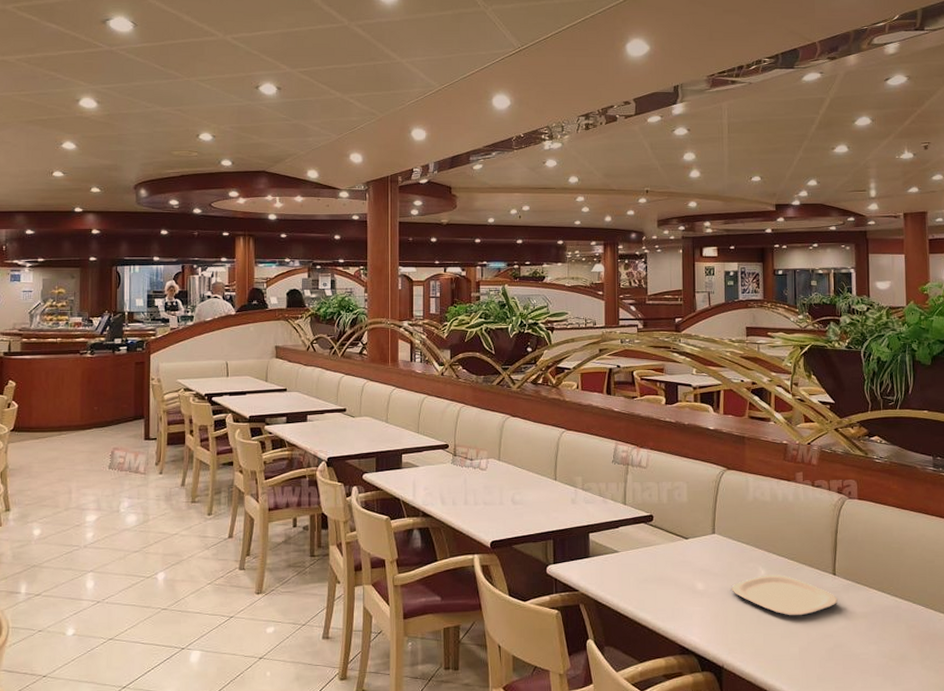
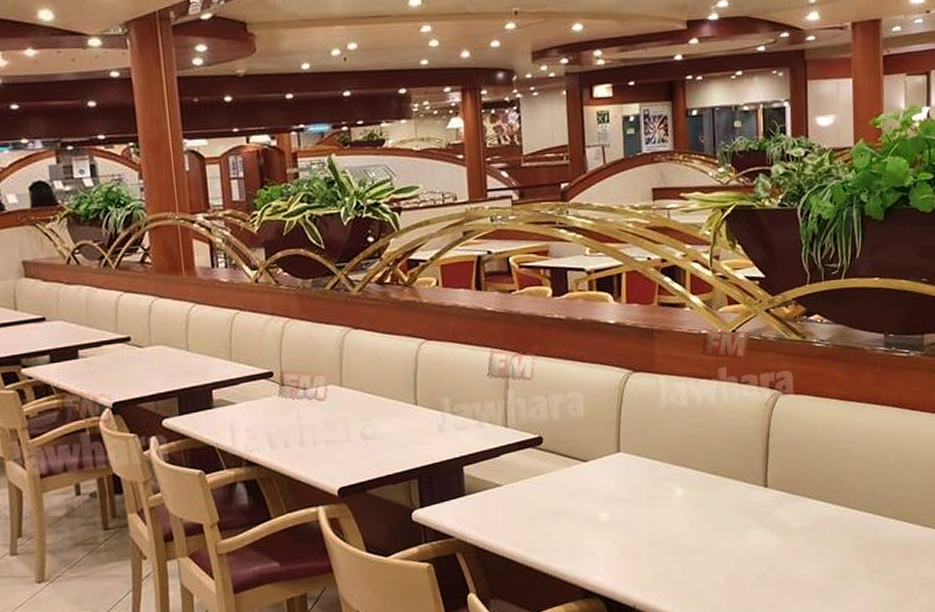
plate: present [731,574,838,616] -> none [642,493,770,541]

